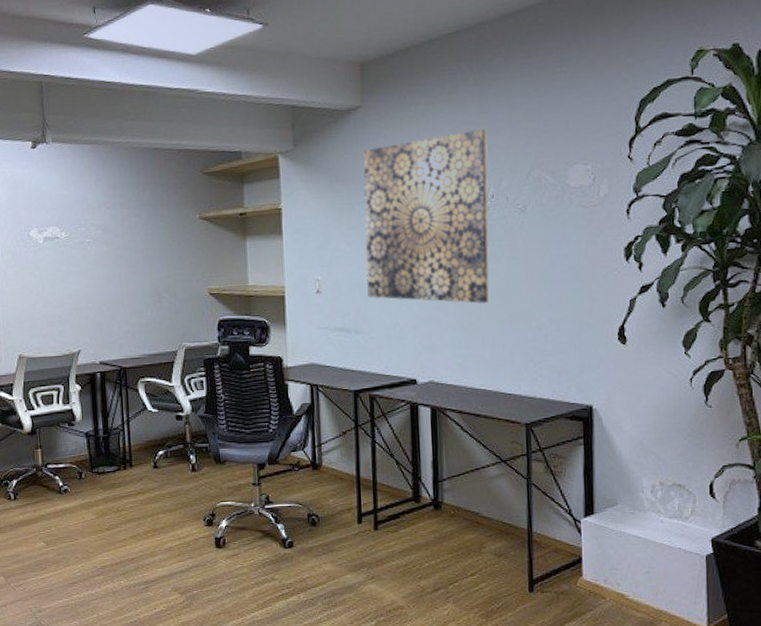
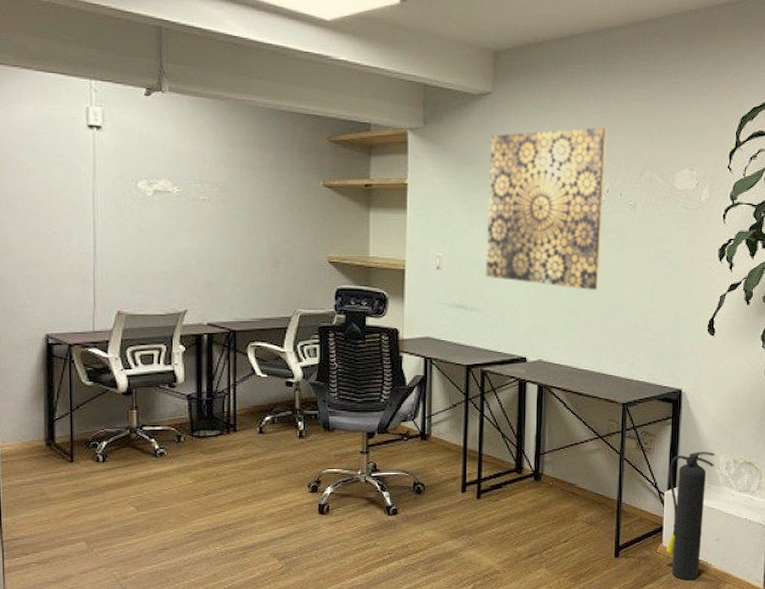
fire extinguisher: none [585,474,638,618] -> present [666,452,715,581]

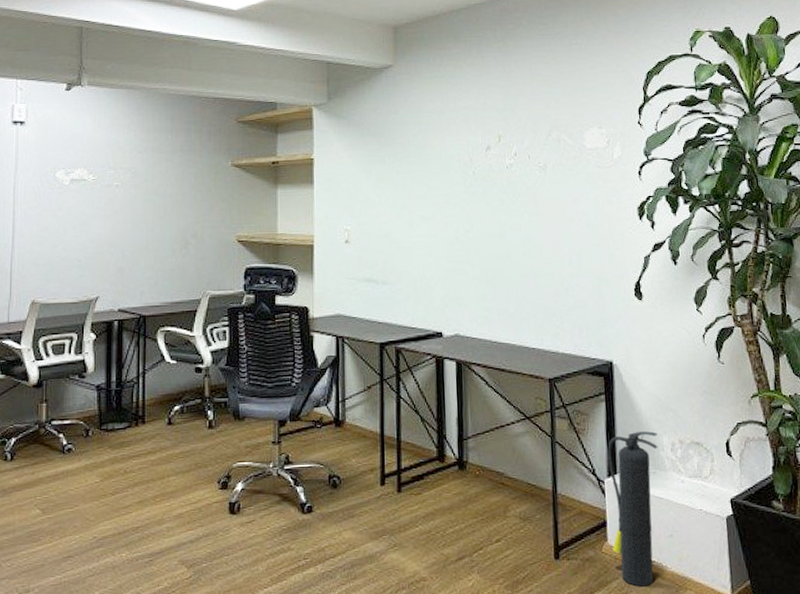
wall art: present [485,127,607,290] -> none [394,92,514,257]

